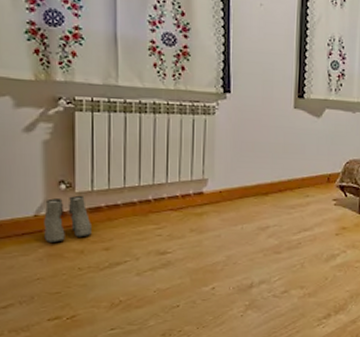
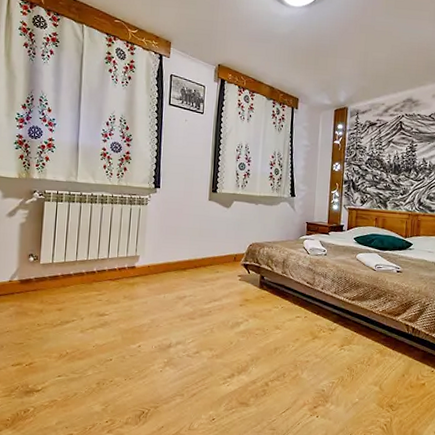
boots: present [44,195,92,243] -> none [15,266,50,303]

